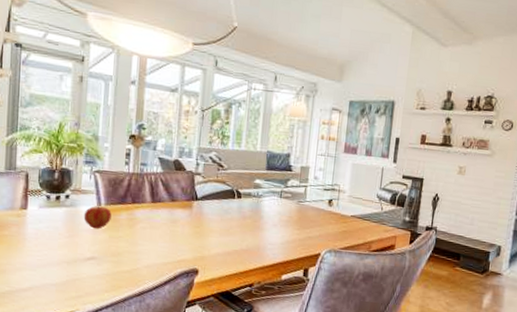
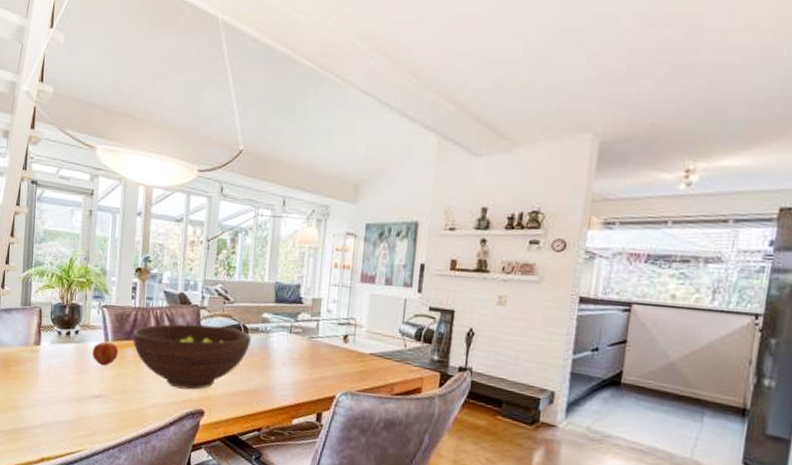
fruit bowl: none [126,189,244,251] -> present [132,324,251,390]

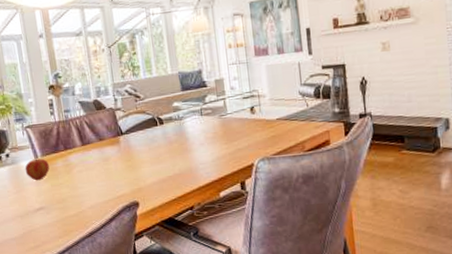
fruit bowl: present [132,324,251,390] -> none [58,122,168,187]

